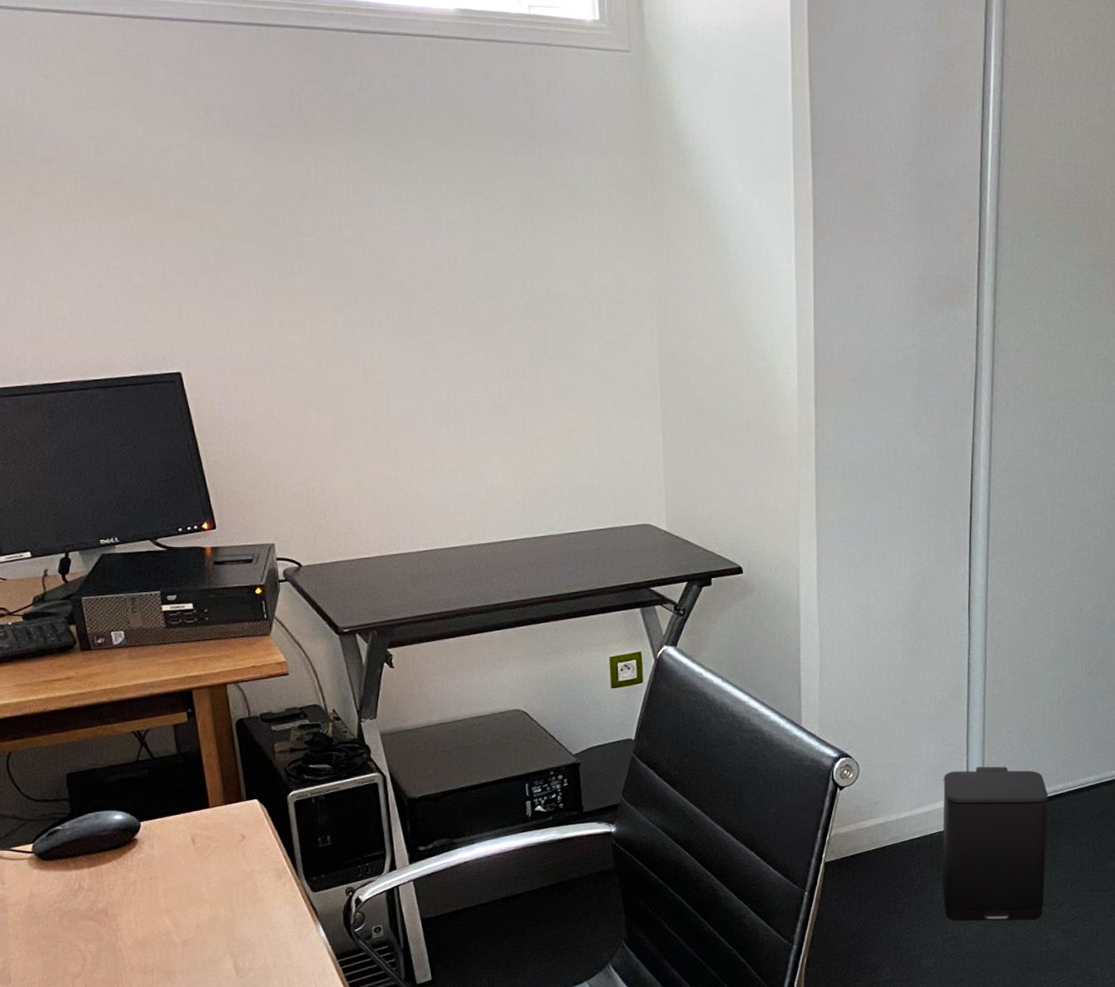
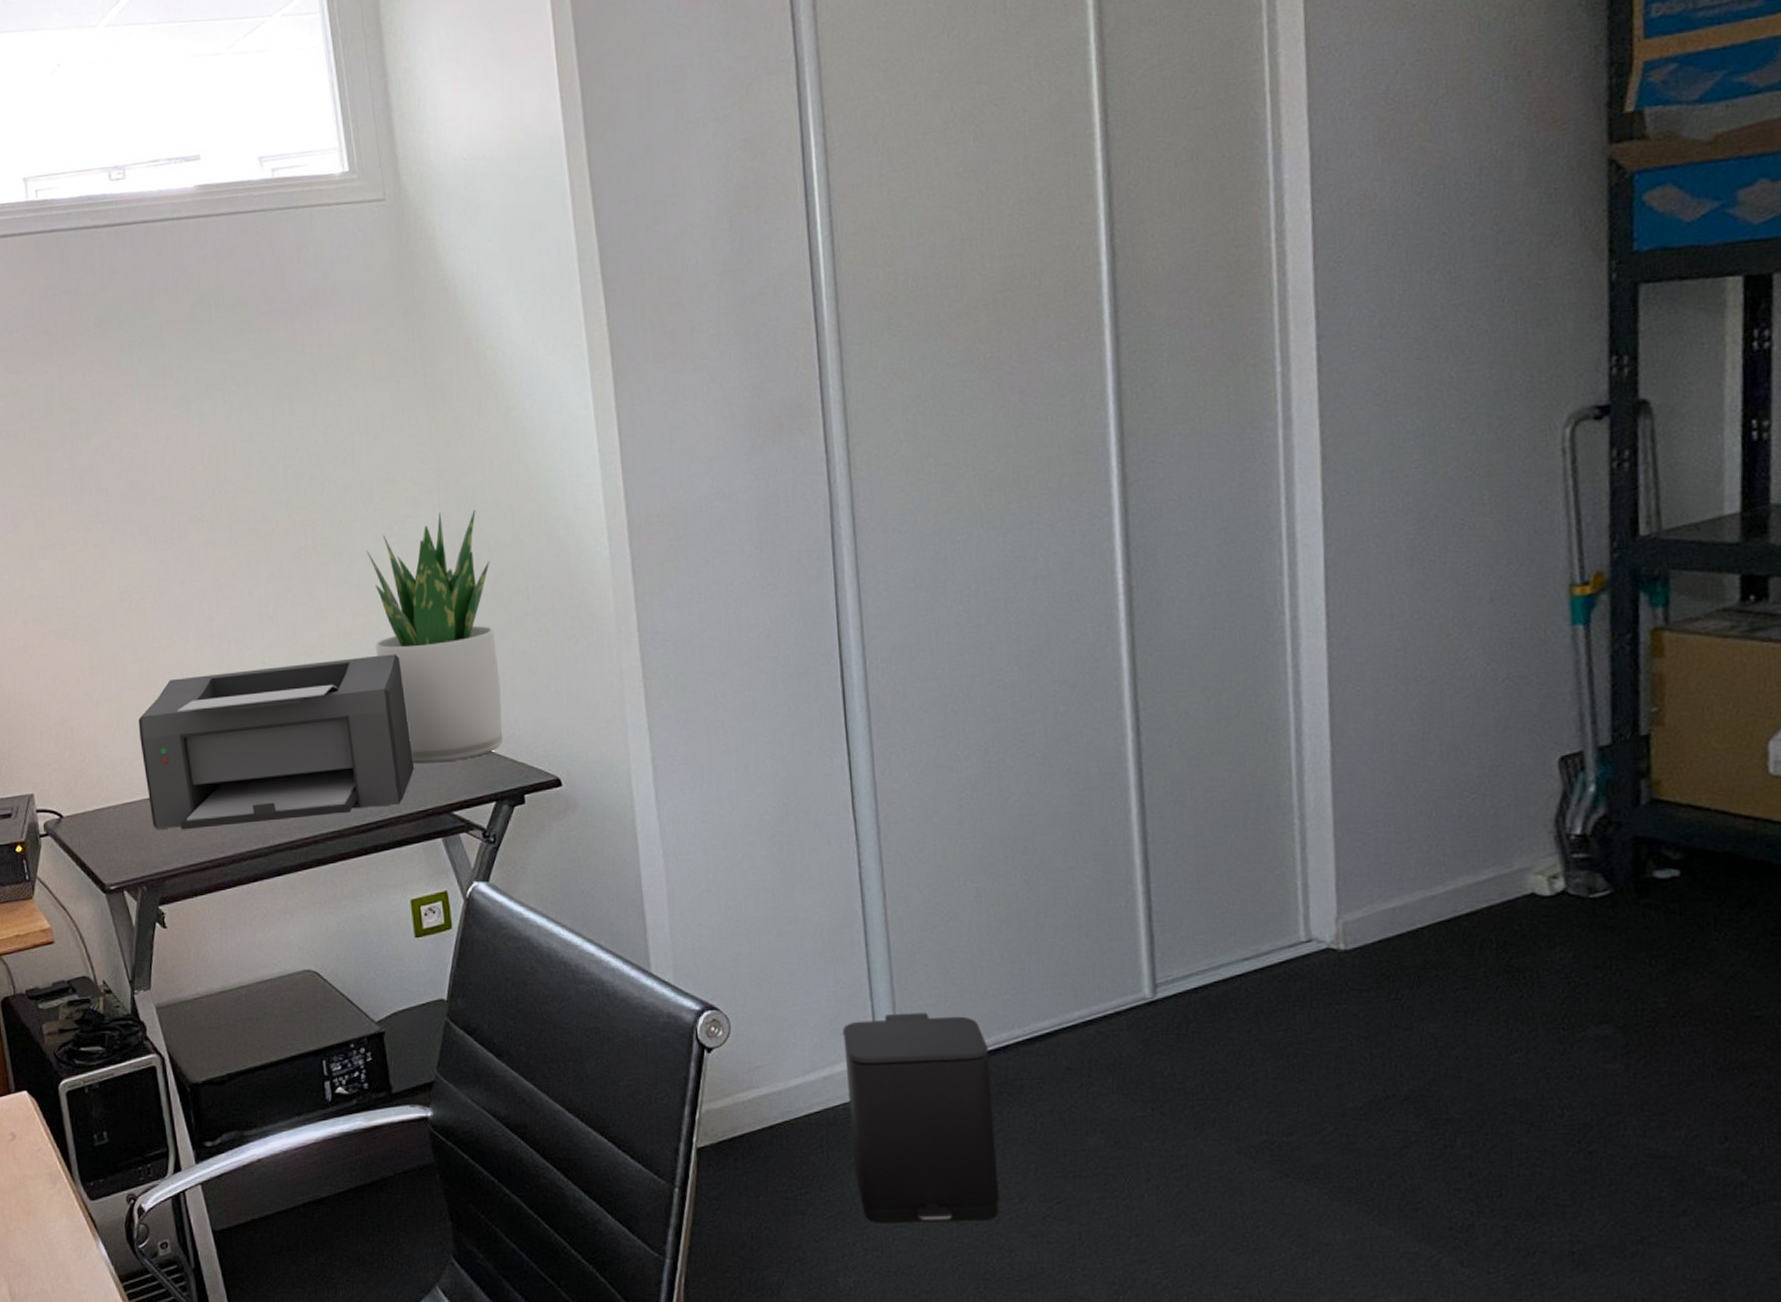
printer: none [376,451,620,586] -> present [138,654,414,830]
planter: none [593,334,699,546] -> present [367,509,503,764]

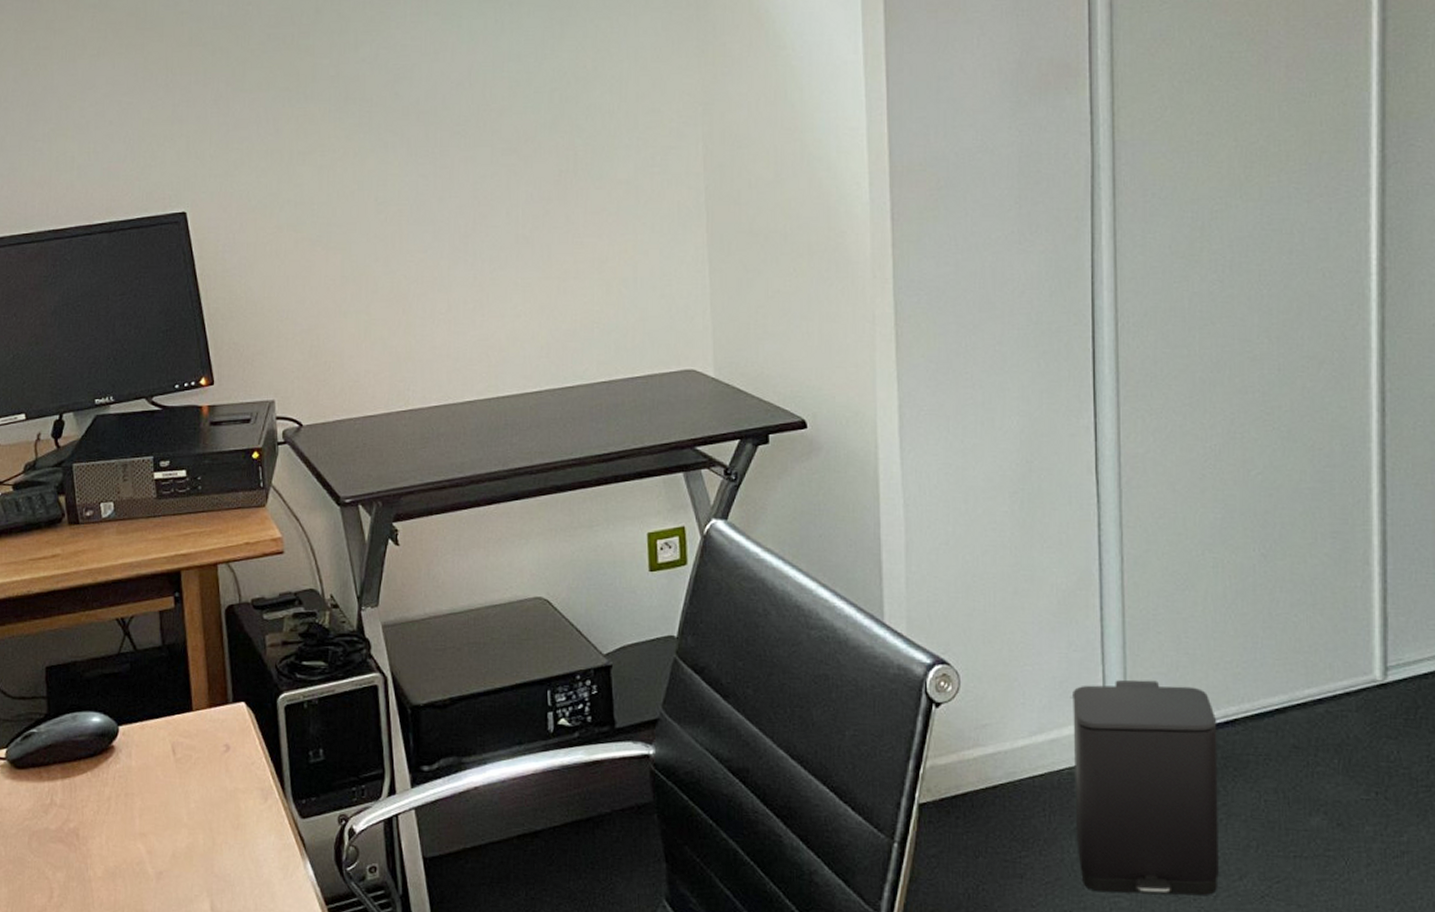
printer: present [138,654,414,830] -> none [385,284,660,448]
planter: present [367,509,503,764] -> none [628,145,752,397]

